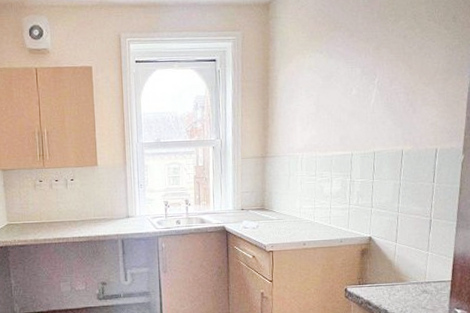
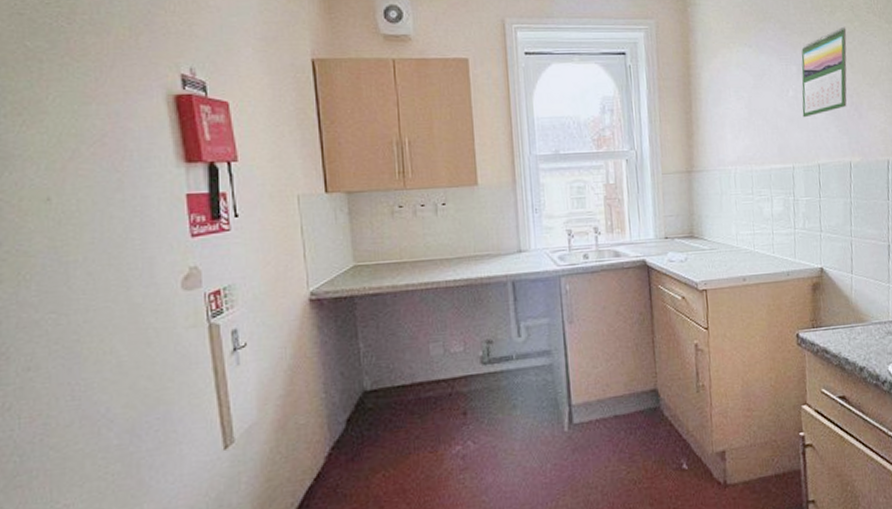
calendar: none [363,33,408,113] -> present [801,26,847,118]

